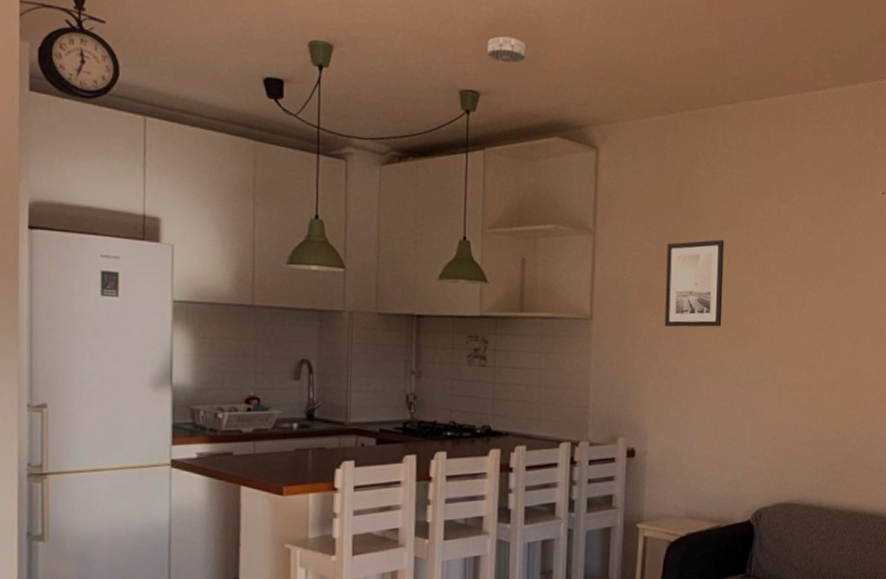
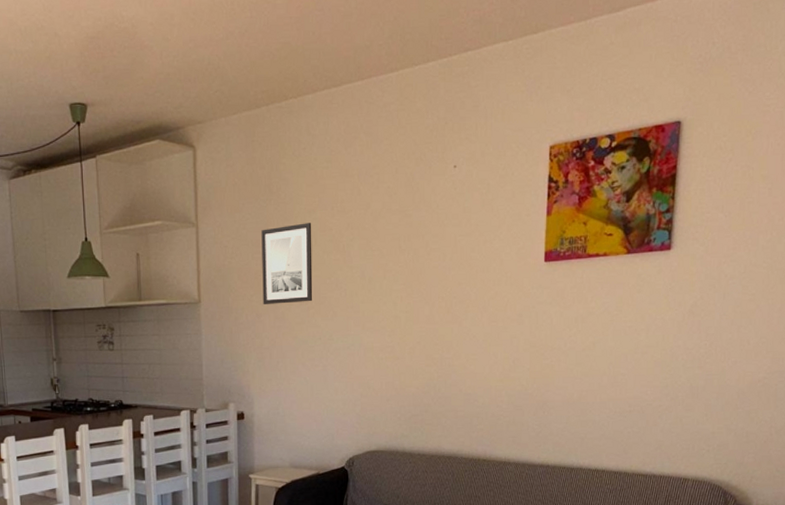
smoke detector: present [487,36,527,63] -> none [90,48,125,74]

